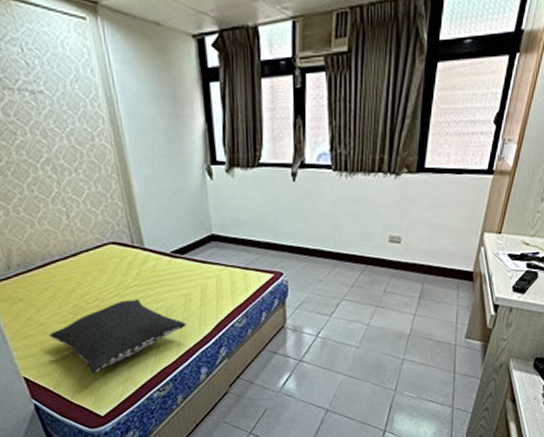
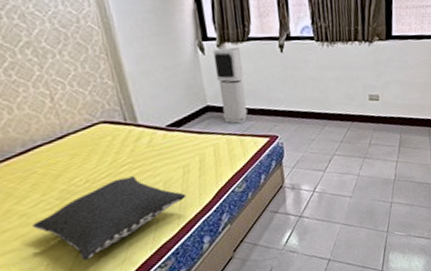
air purifier: none [221,172,253,256] -> present [213,46,248,124]

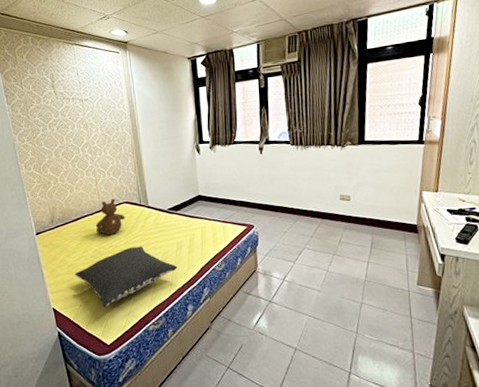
teddy bear: none [57,118,105,168] -> present [95,198,125,235]
air purifier: present [213,46,248,124] -> none [206,148,230,212]

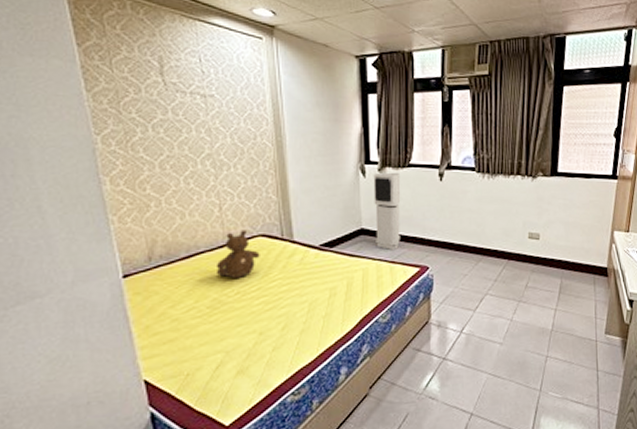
pillow: present [75,246,178,308] -> none [181,293,329,376]
air purifier: none [206,148,230,212] -> present [373,172,401,250]

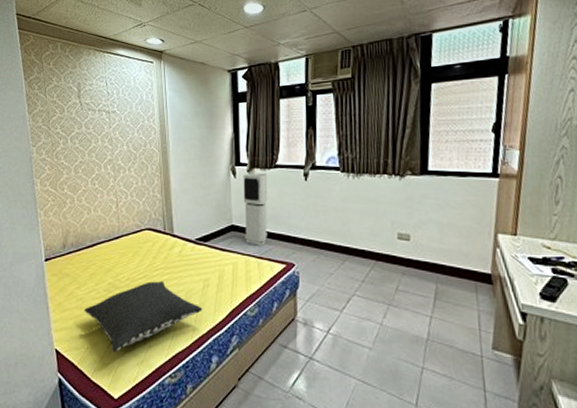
pillow: none [181,293,329,376] -> present [84,281,203,353]
teddy bear: present [215,230,260,278] -> none [111,224,146,266]

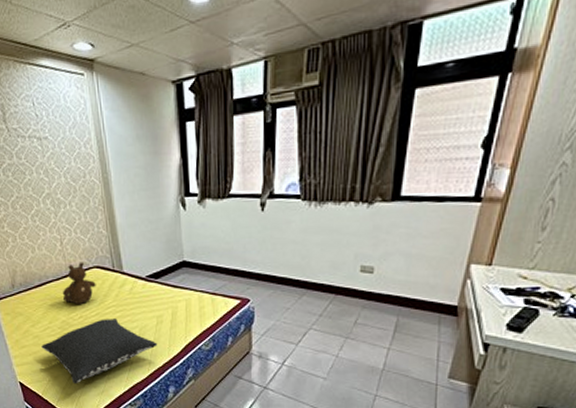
teddy bear: none [111,224,146,266] -> present [62,262,96,304]
air purifier: present [243,172,268,246] -> none [193,203,221,282]

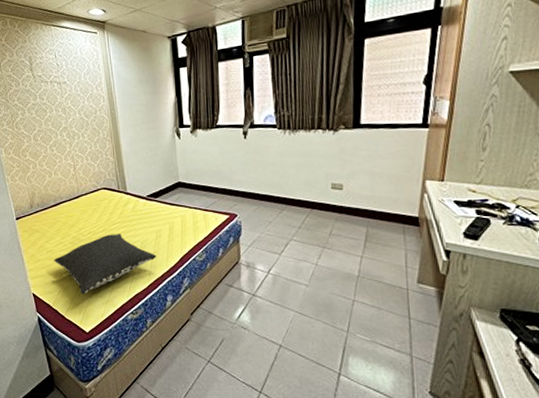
teddy bear: present [62,262,96,304] -> none [73,184,104,221]

